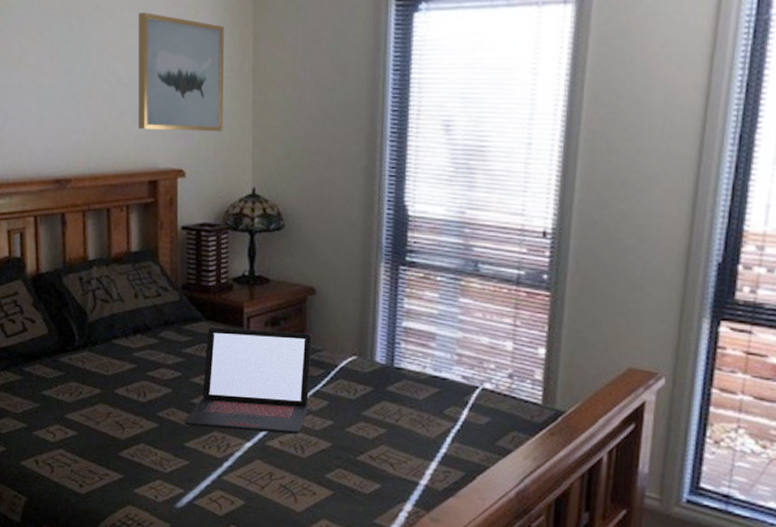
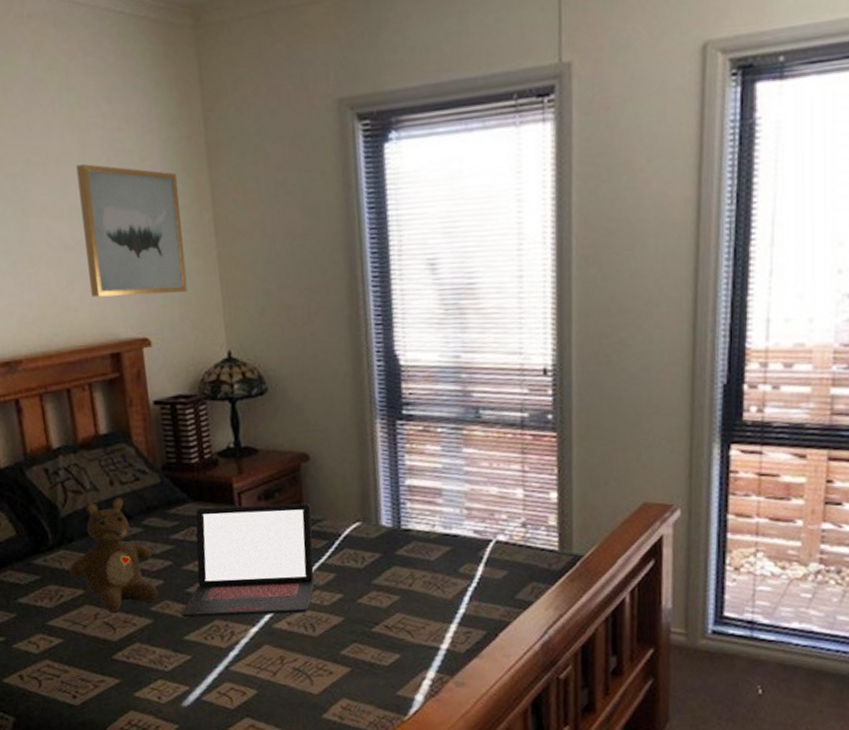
teddy bear: none [90,310,166,413] -> present [69,498,159,612]

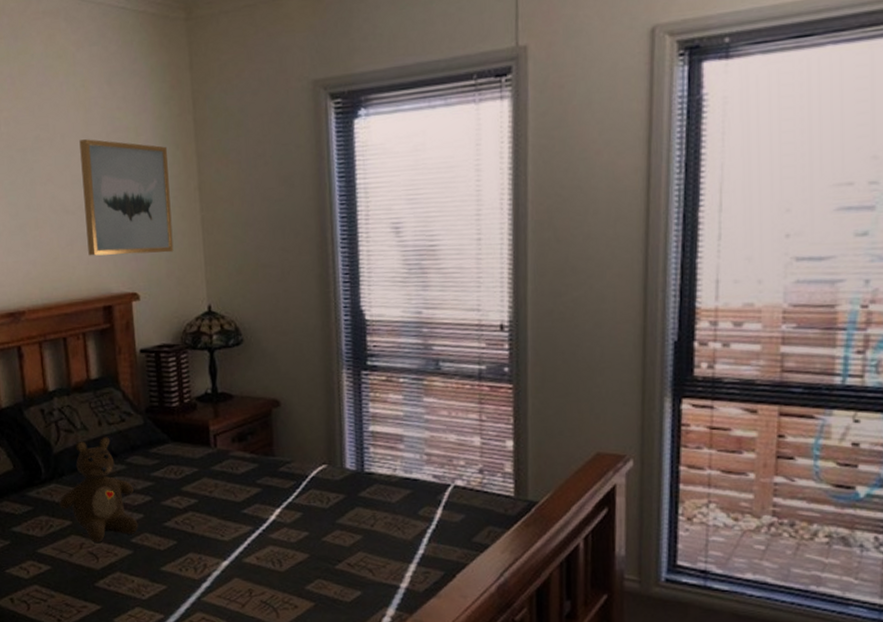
laptop: present [182,503,315,618] -> none [159,446,283,550]

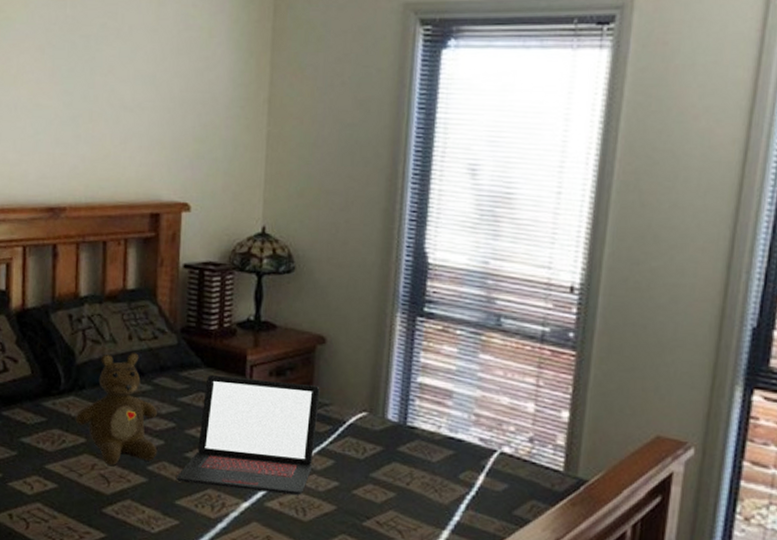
wall art: present [79,139,174,256] -> none [142,34,241,165]
laptop: none [159,446,283,550] -> present [177,374,320,495]

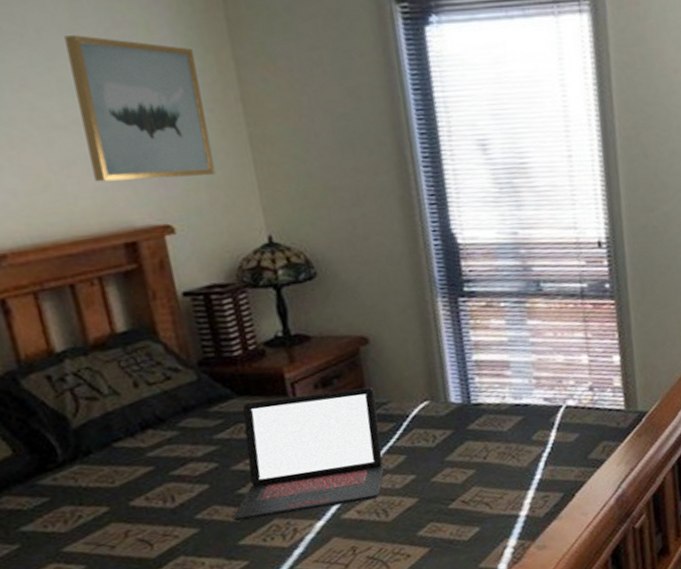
teddy bear: present [75,353,158,465] -> none [87,400,204,527]
wall art: none [142,34,241,165] -> present [64,35,216,182]

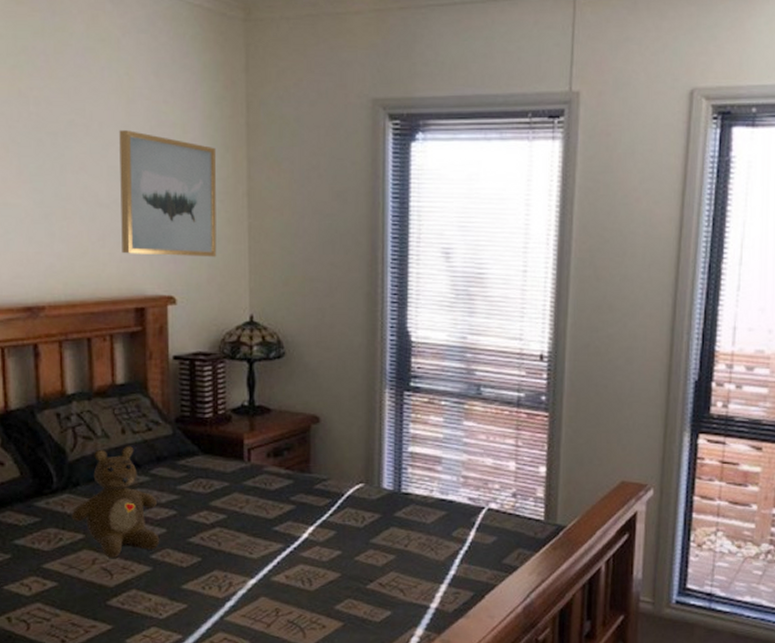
teddy bear: none [87,400,204,527] -> present [71,446,160,558]
laptop: present [233,387,385,521] -> none [182,460,317,568]

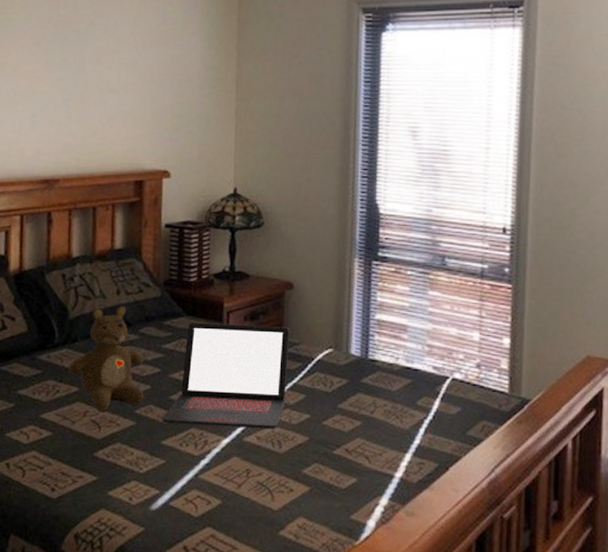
wall art: present [119,130,217,257] -> none [127,28,211,136]
laptop: none [182,460,317,568] -> present [162,322,290,429]

